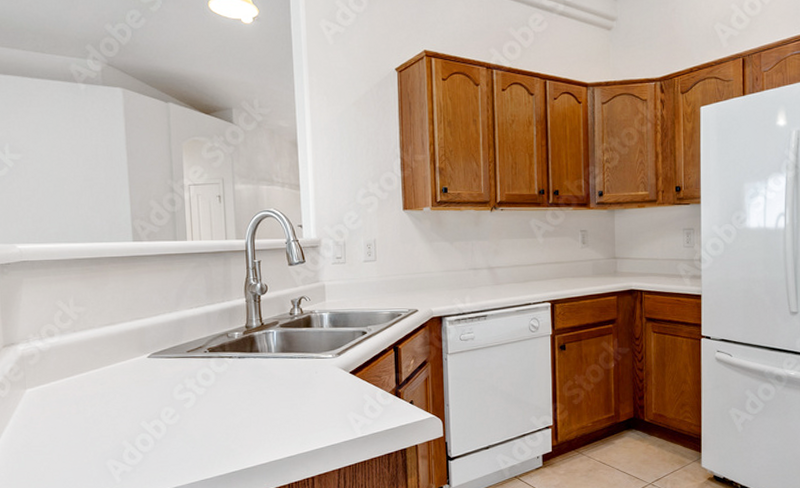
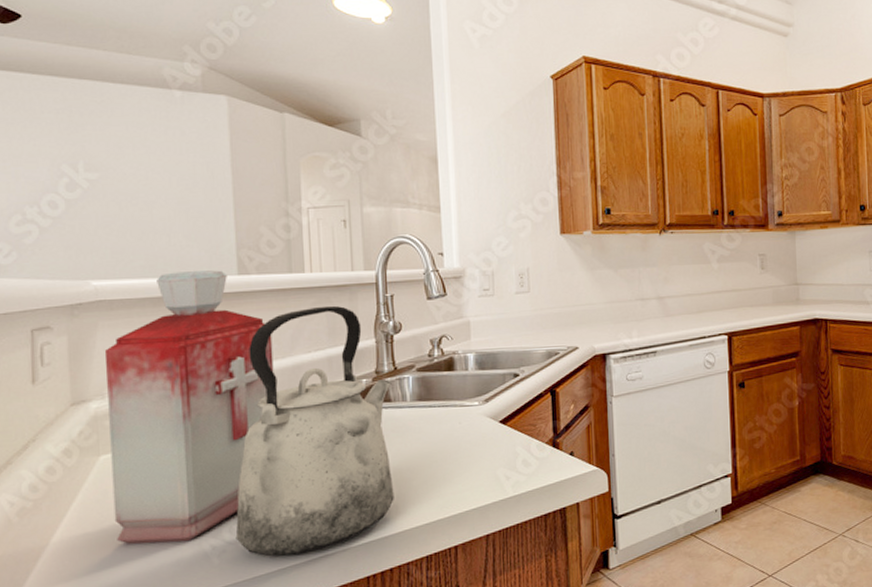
bottle: none [28,237,163,463] -> present [104,270,274,545]
kettle: none [133,269,262,479] -> present [235,305,394,557]

